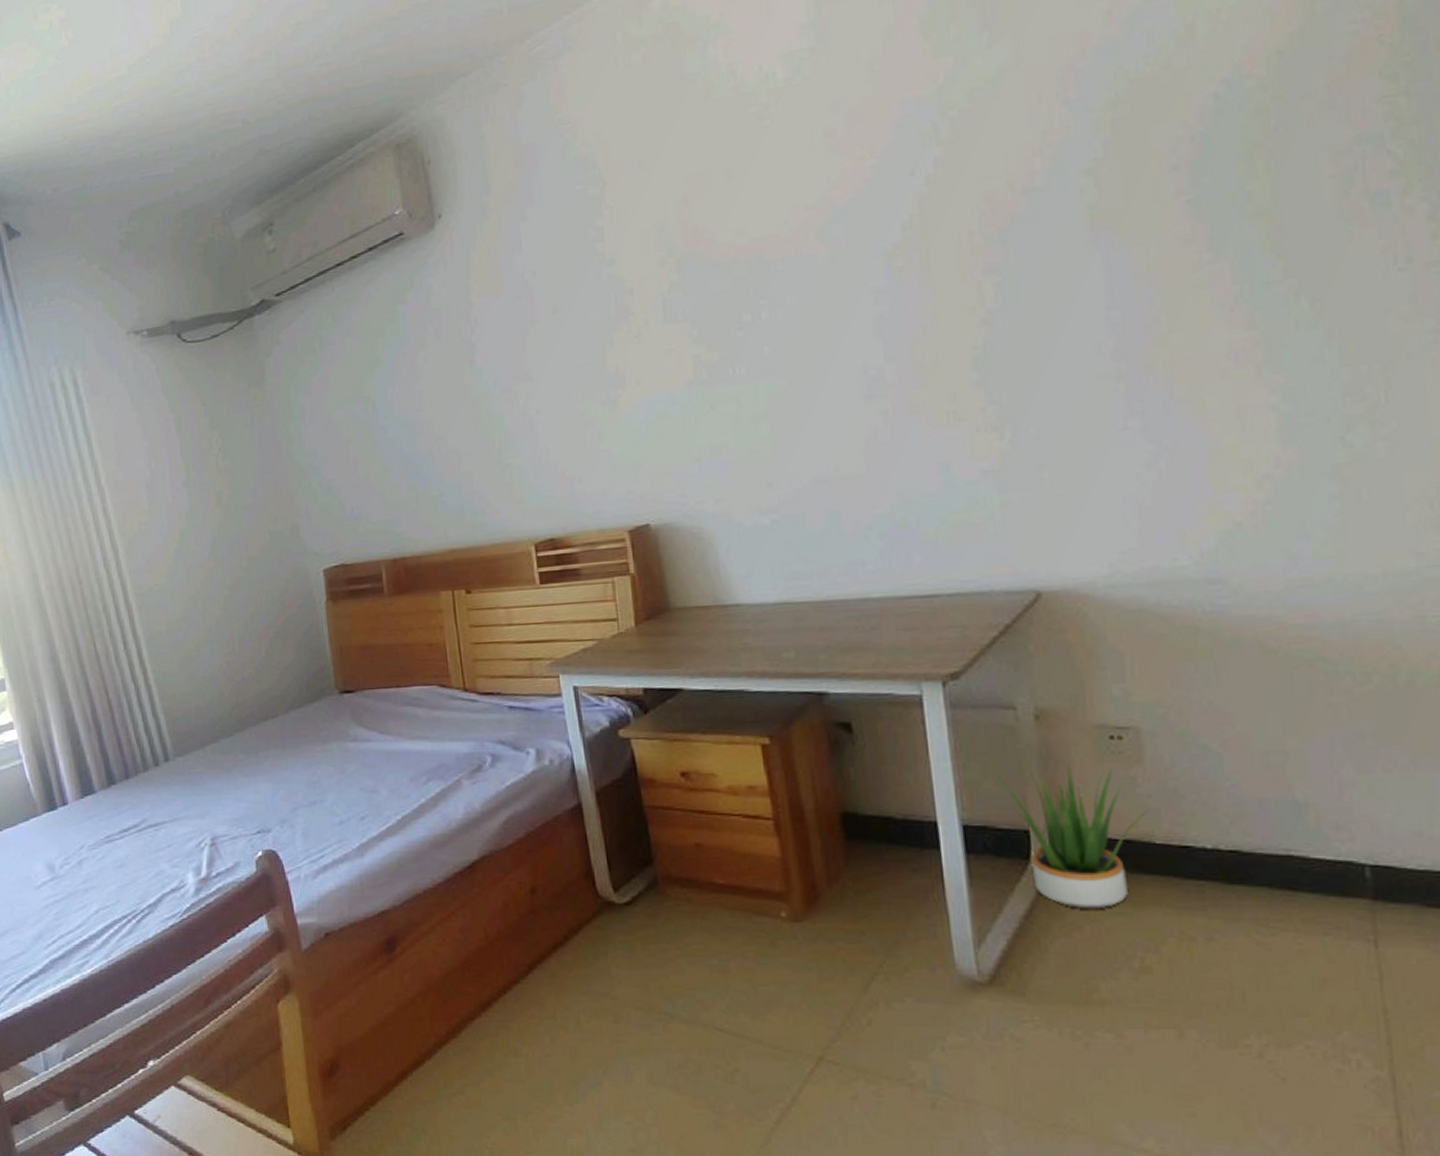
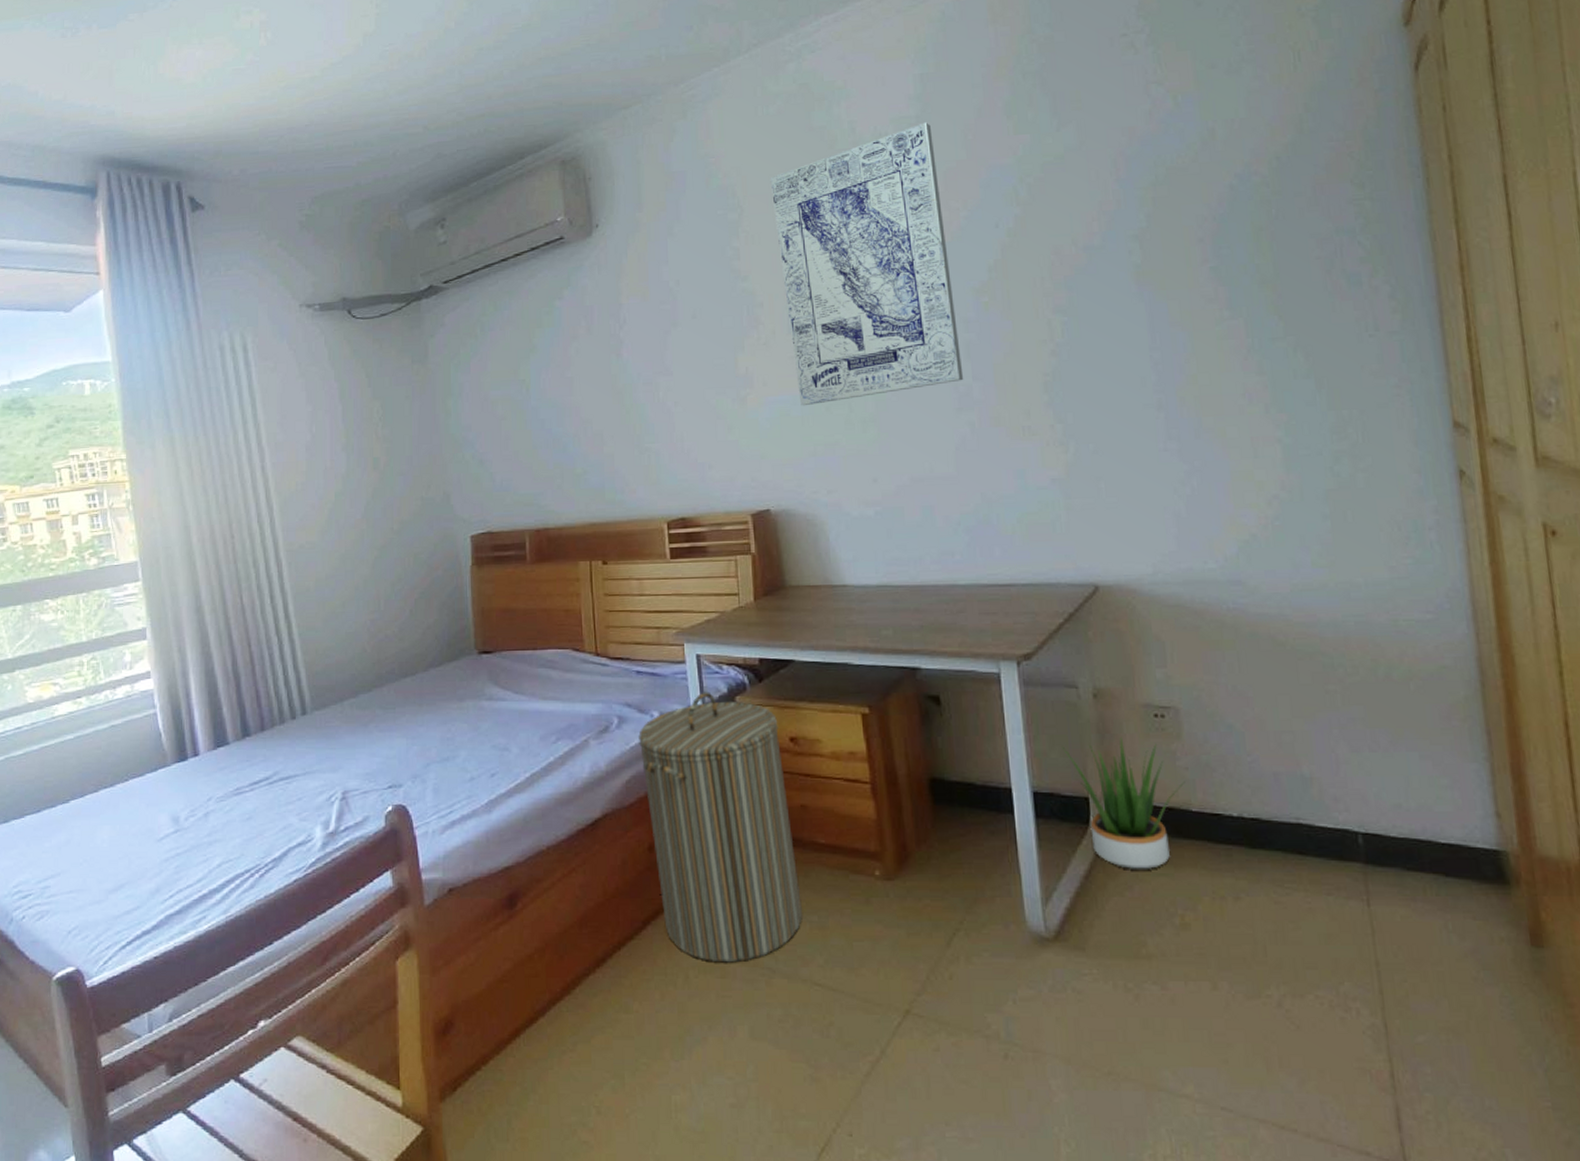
laundry hamper: none [514,726,701,1007] -> present [638,692,802,963]
wall art: none [635,54,874,405] -> present [770,122,964,406]

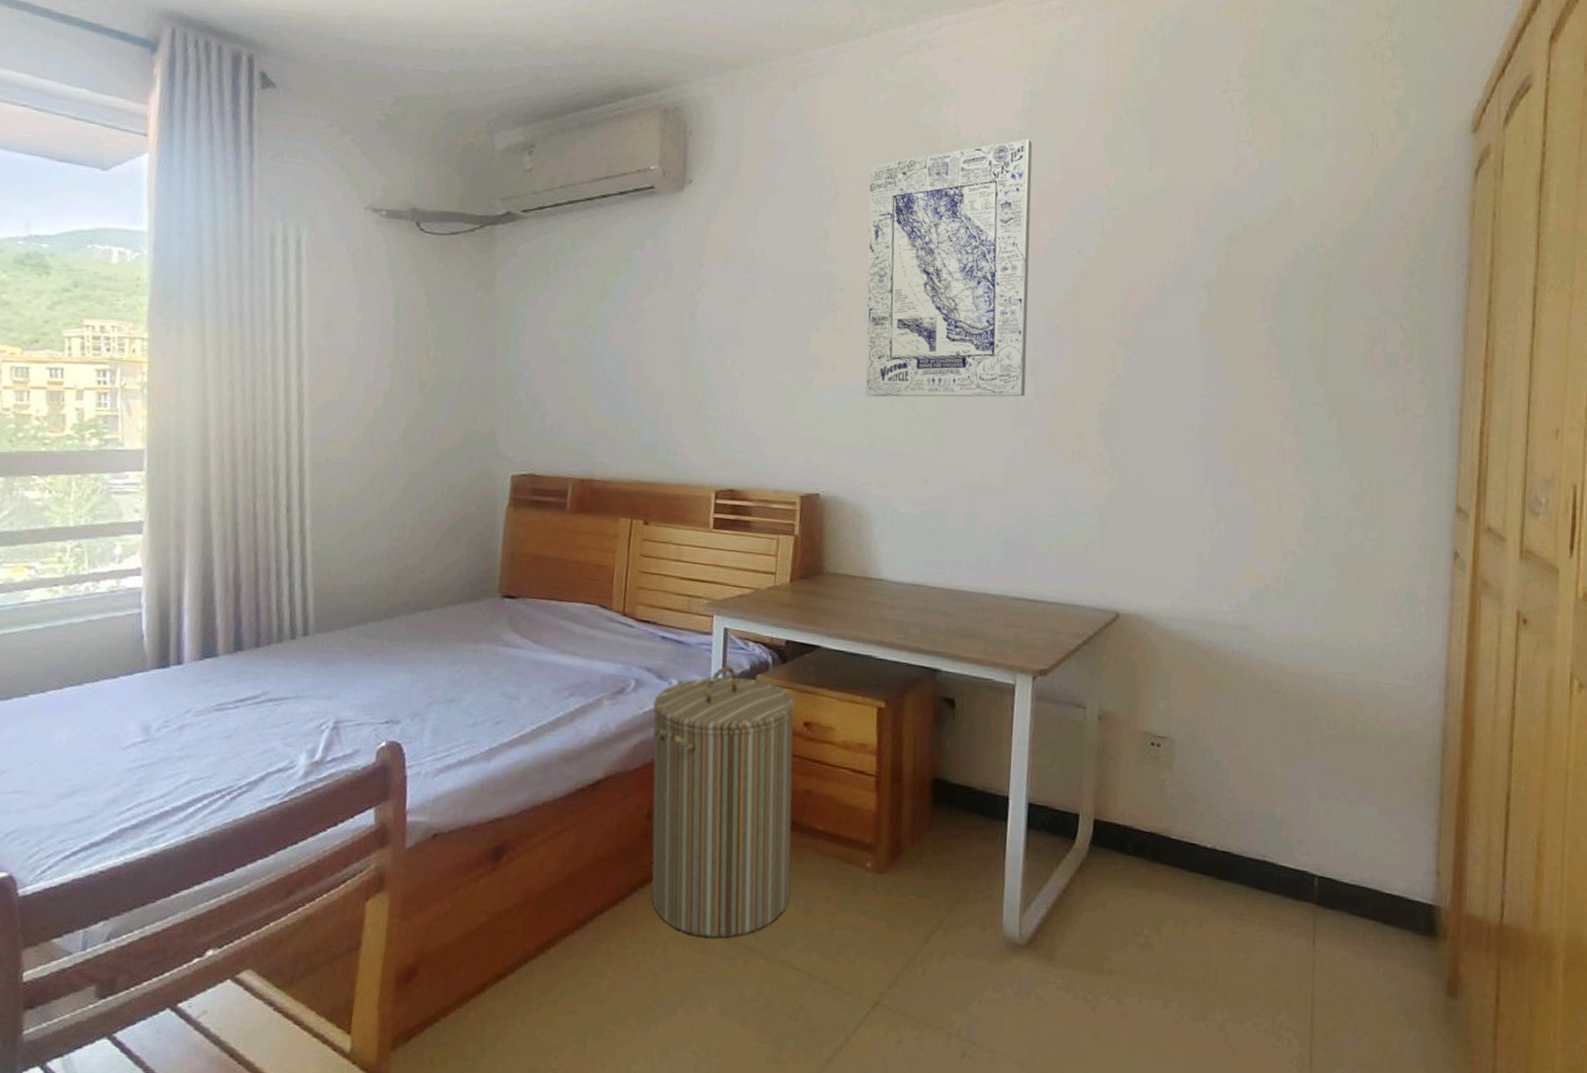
potted plant: present [1062,736,1185,870] -> none [1061,760,1169,890]

